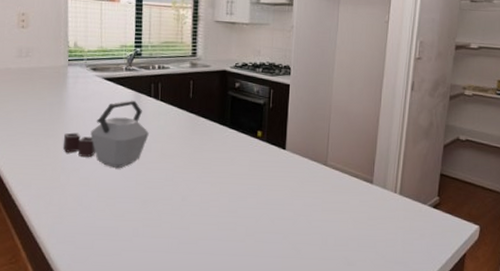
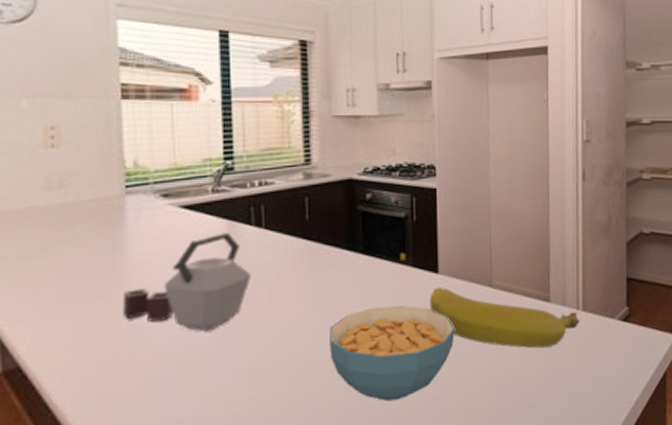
cereal bowl: none [200,168,295,239] -> present [329,305,456,402]
banana: none [276,160,396,218] -> present [429,287,580,349]

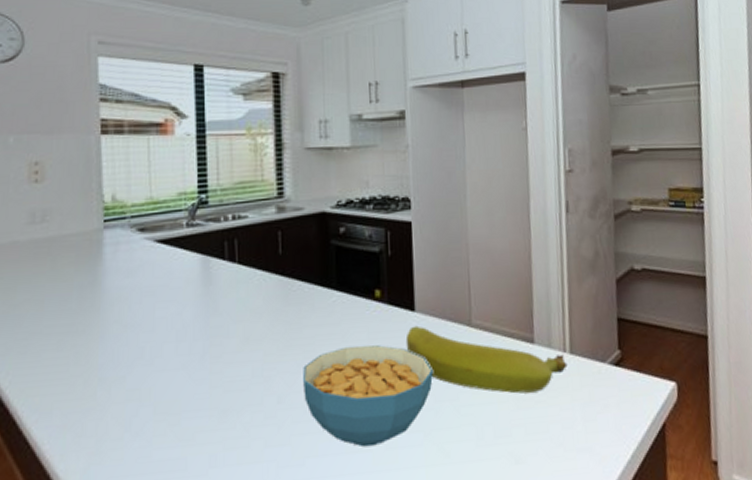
kettle: present [122,232,251,331] -> none [99,267,225,368]

